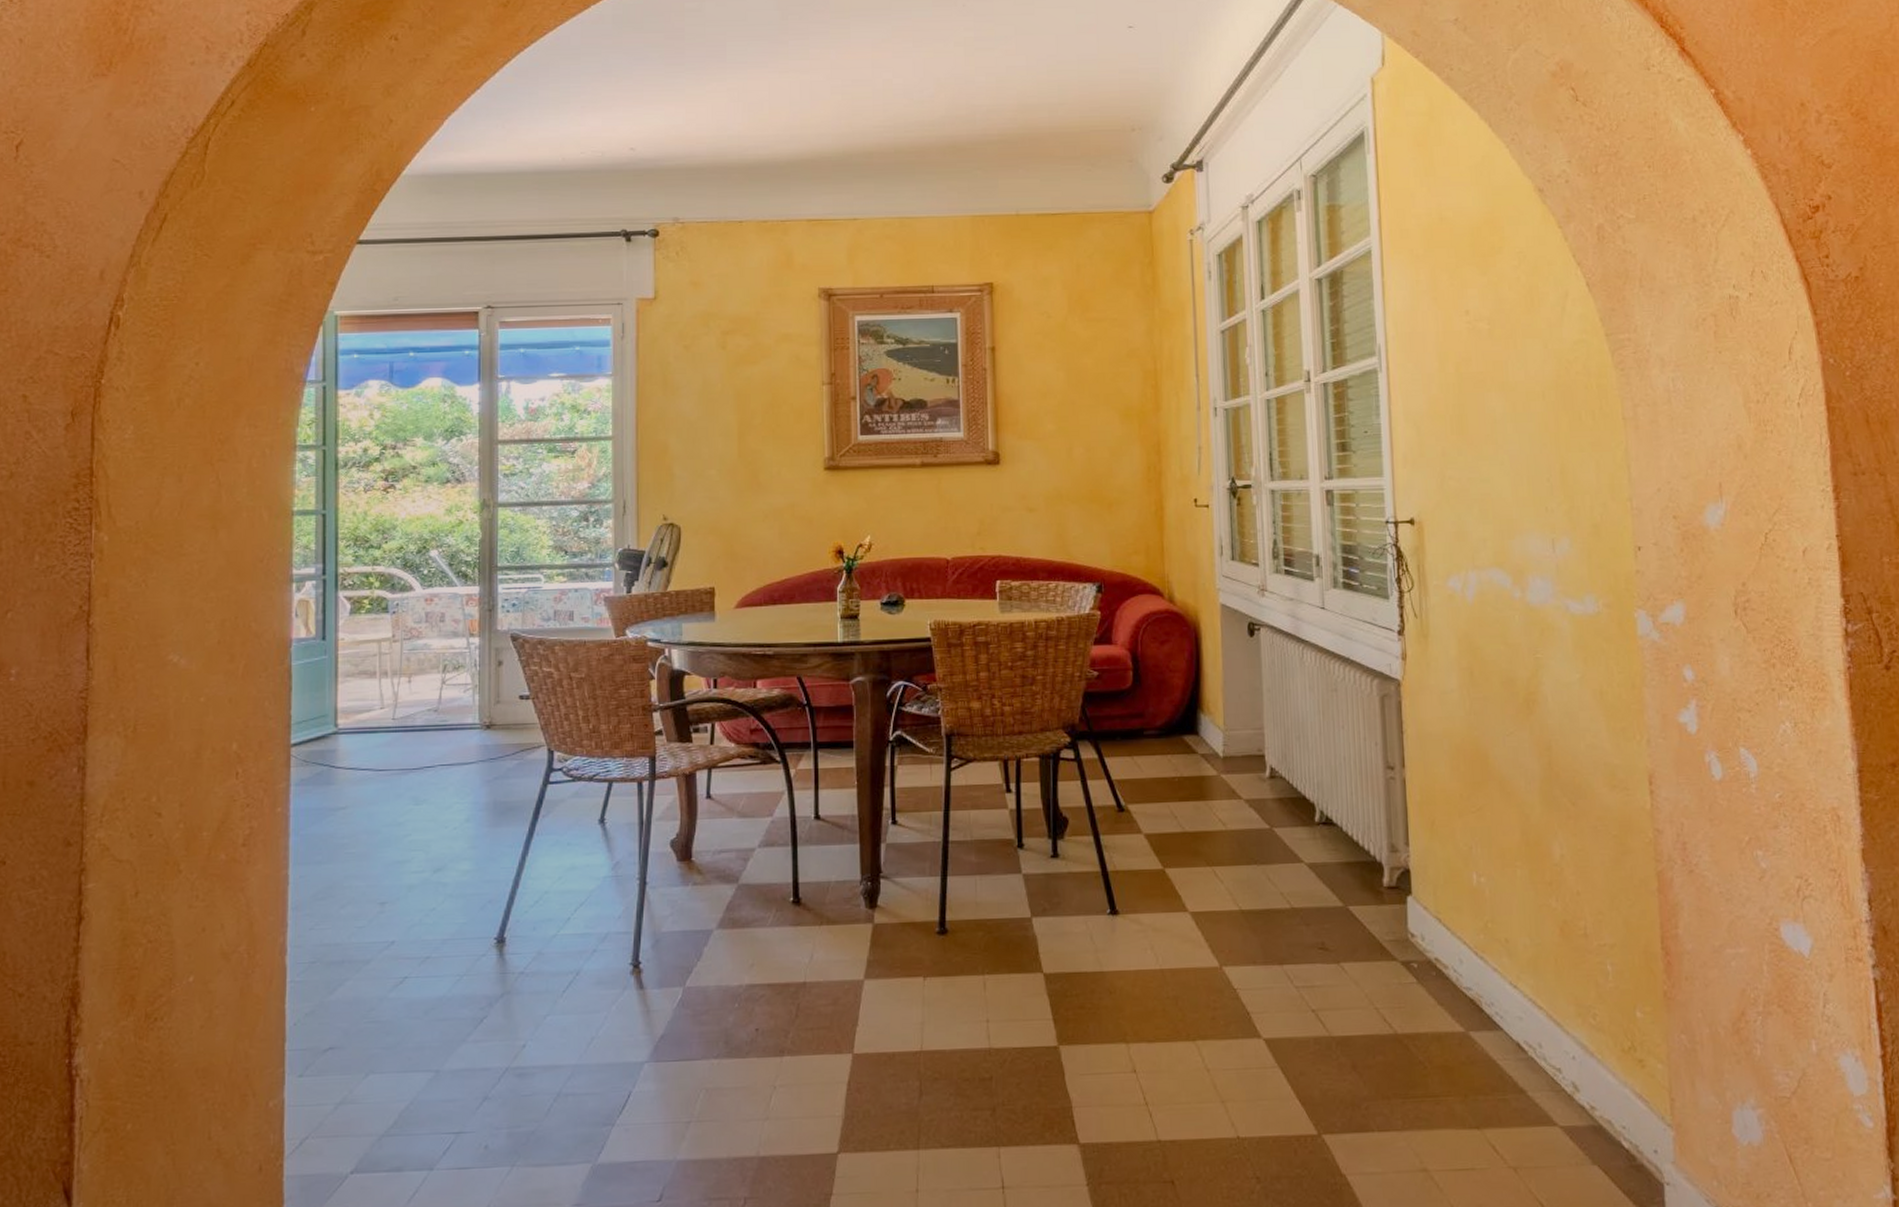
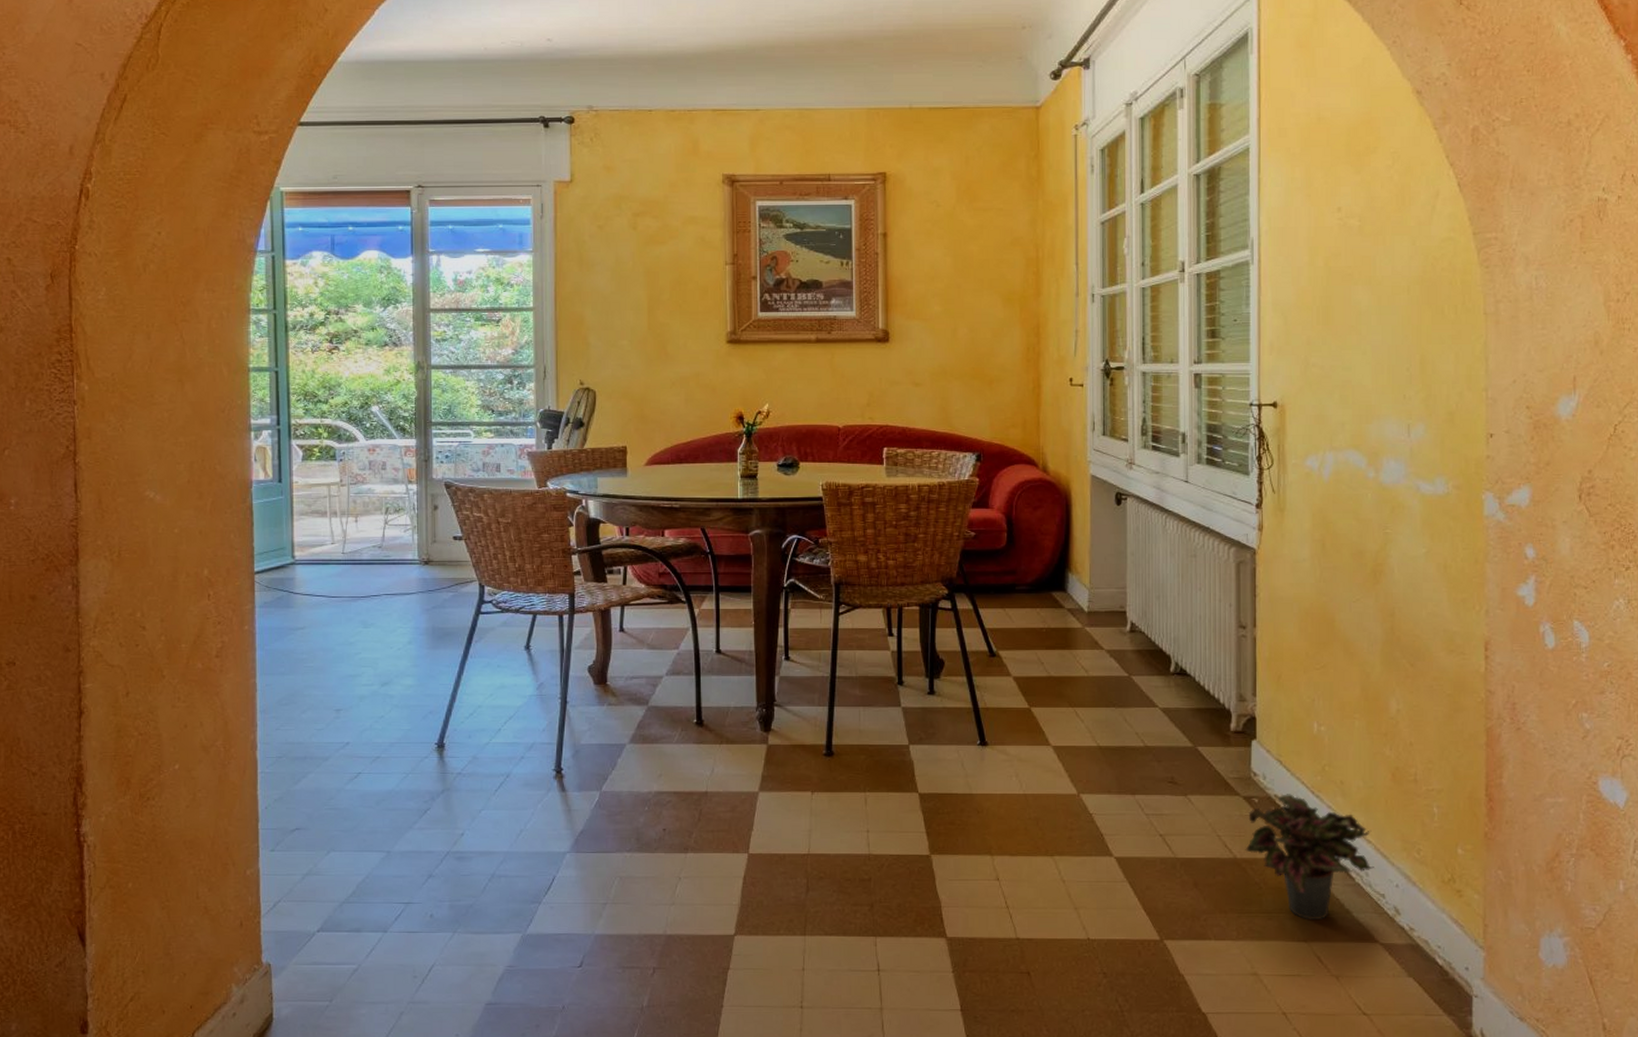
potted plant: none [1406,956,1549,1104] -> present [1245,794,1376,921]

